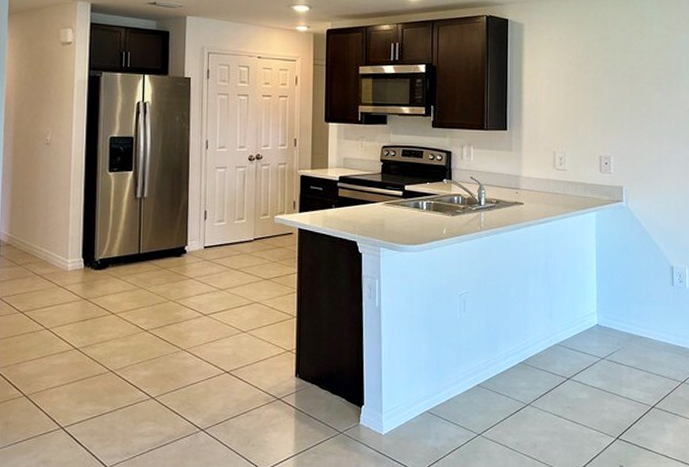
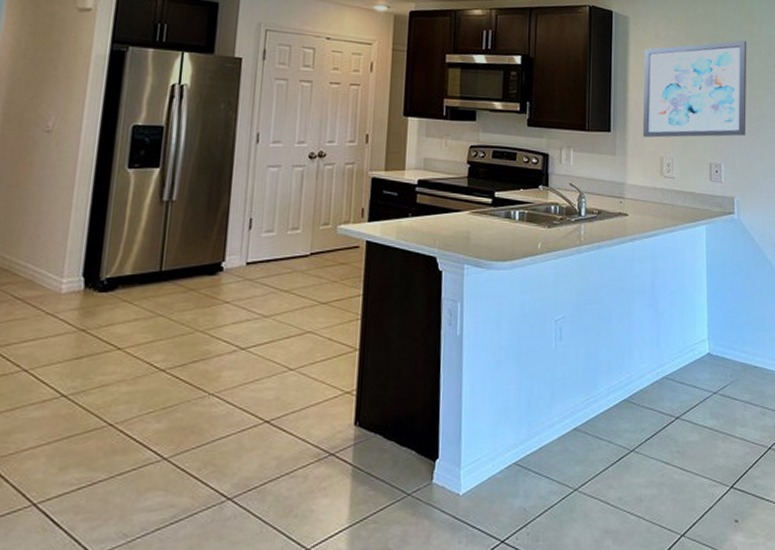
wall art: none [537,40,637,134] -> present [643,40,747,138]

